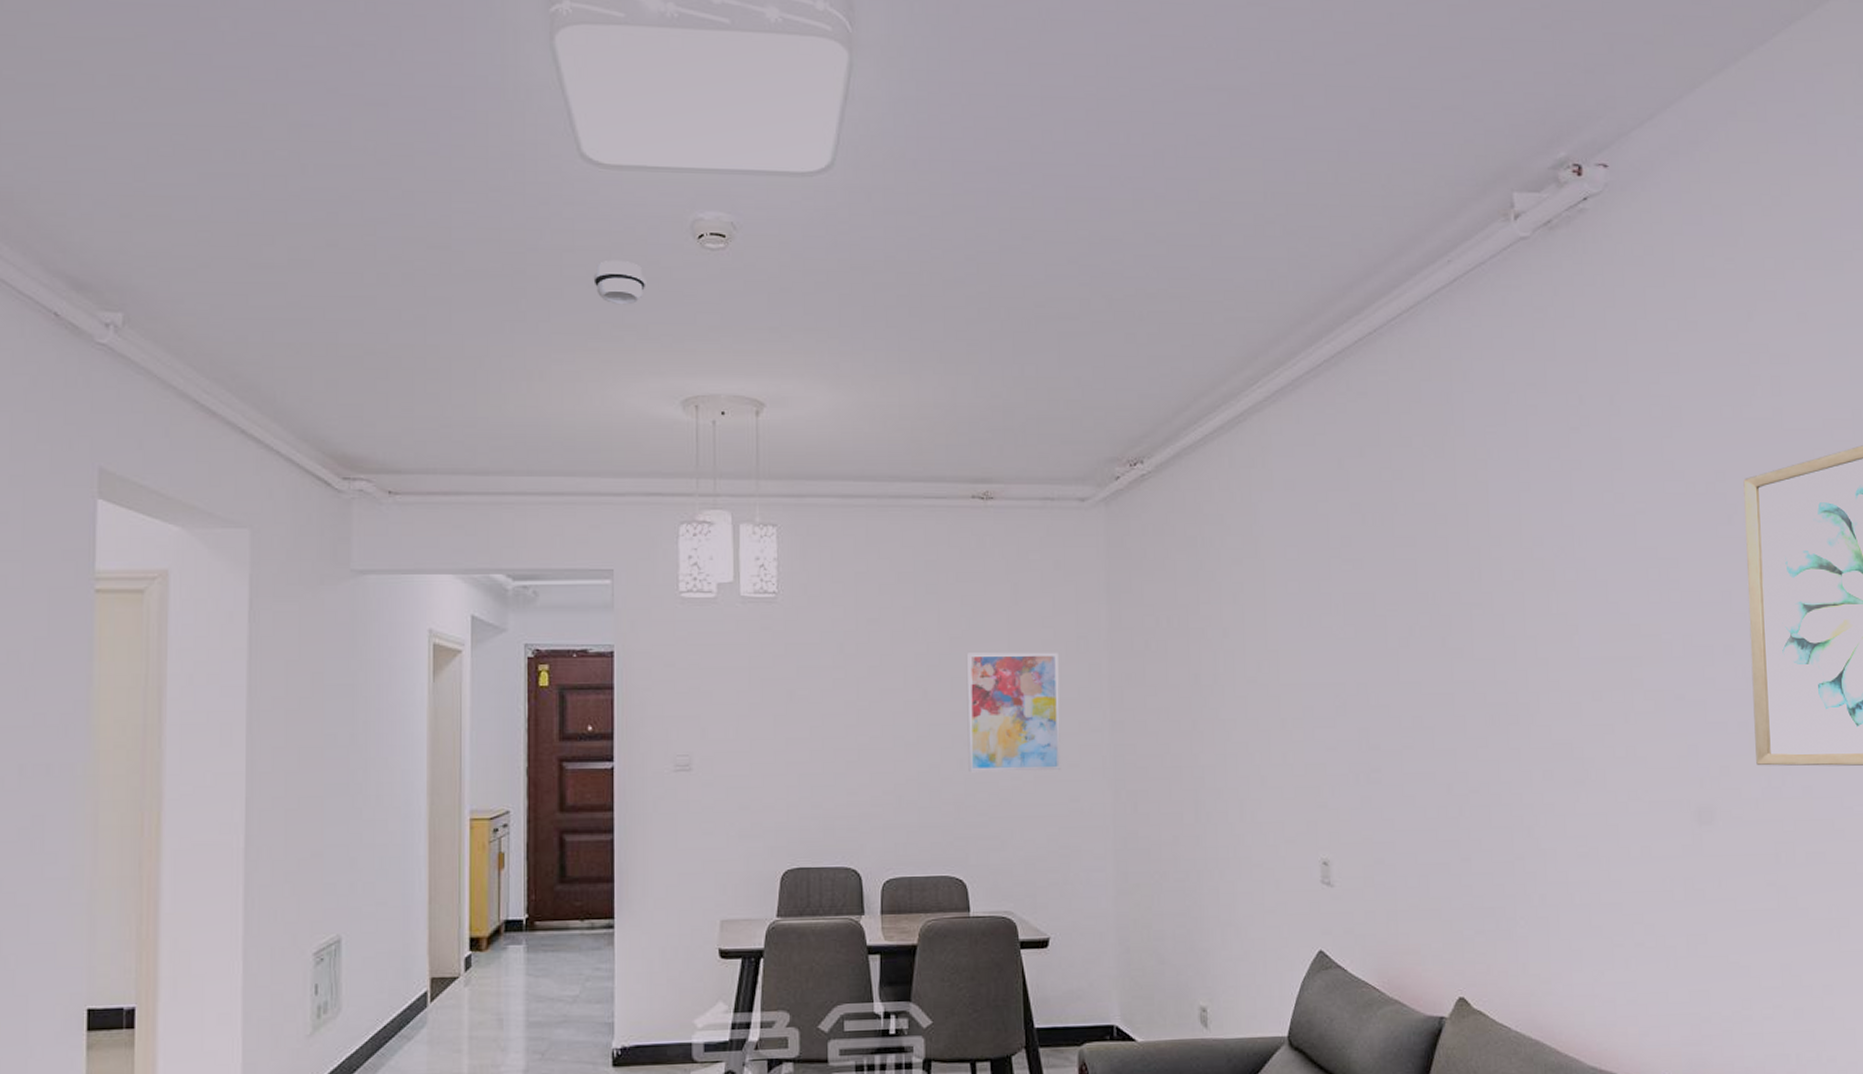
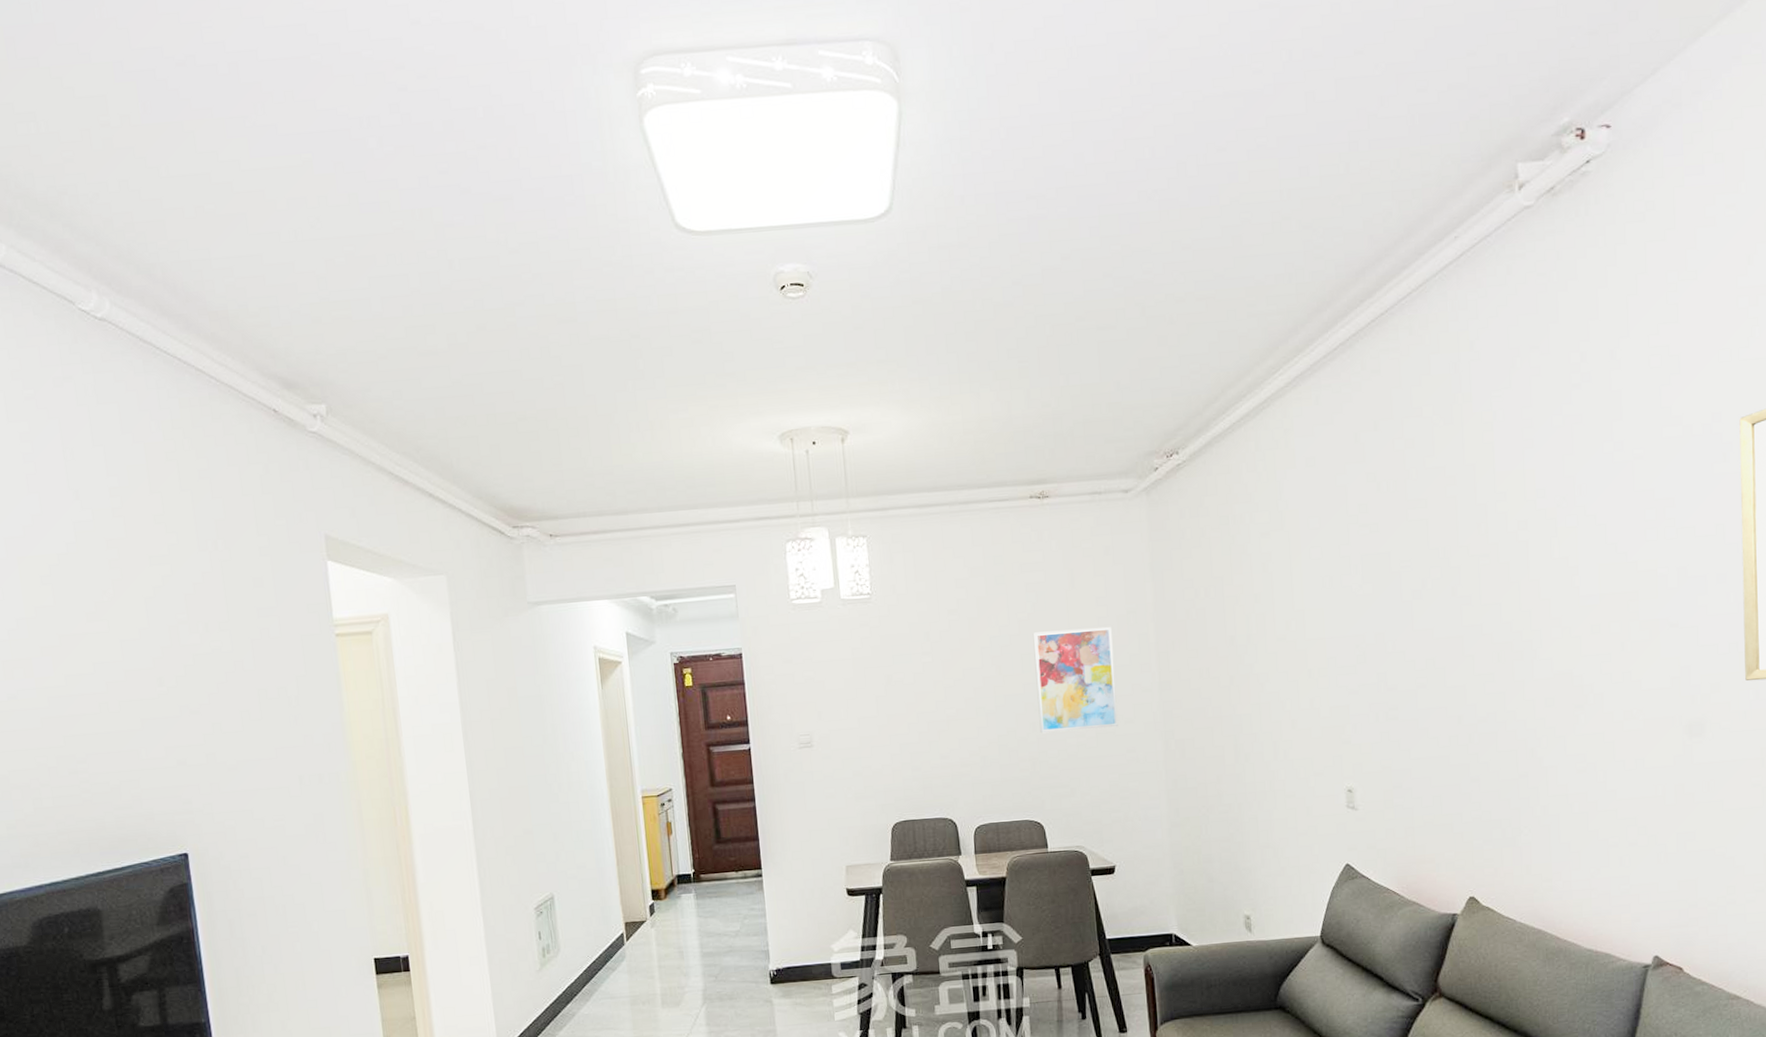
smoke detector: present [593,259,646,305] -> none [696,316,741,356]

